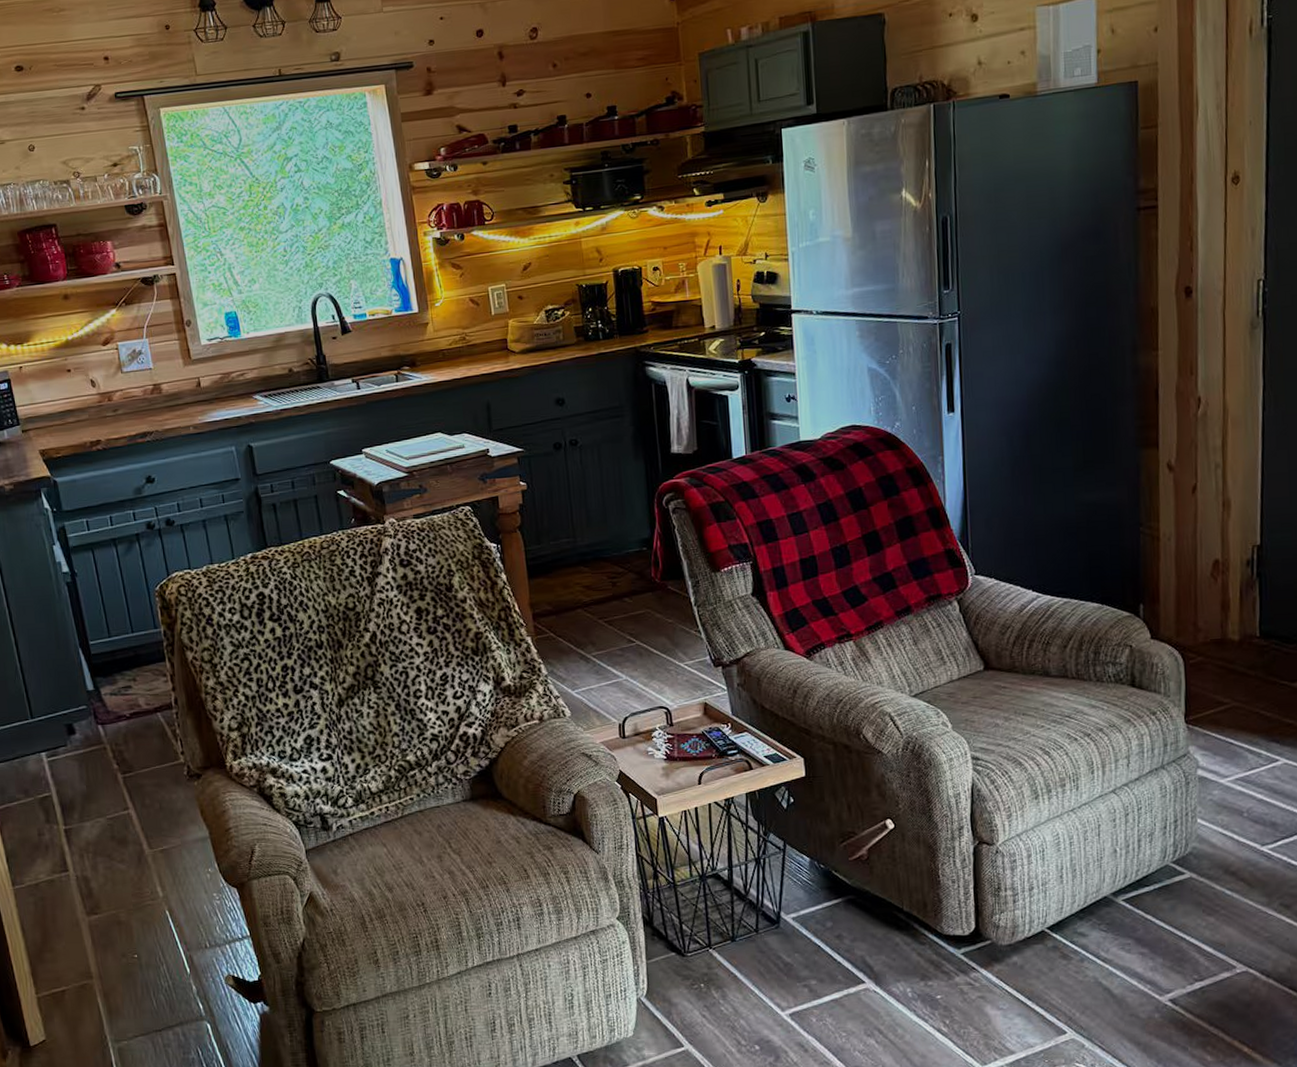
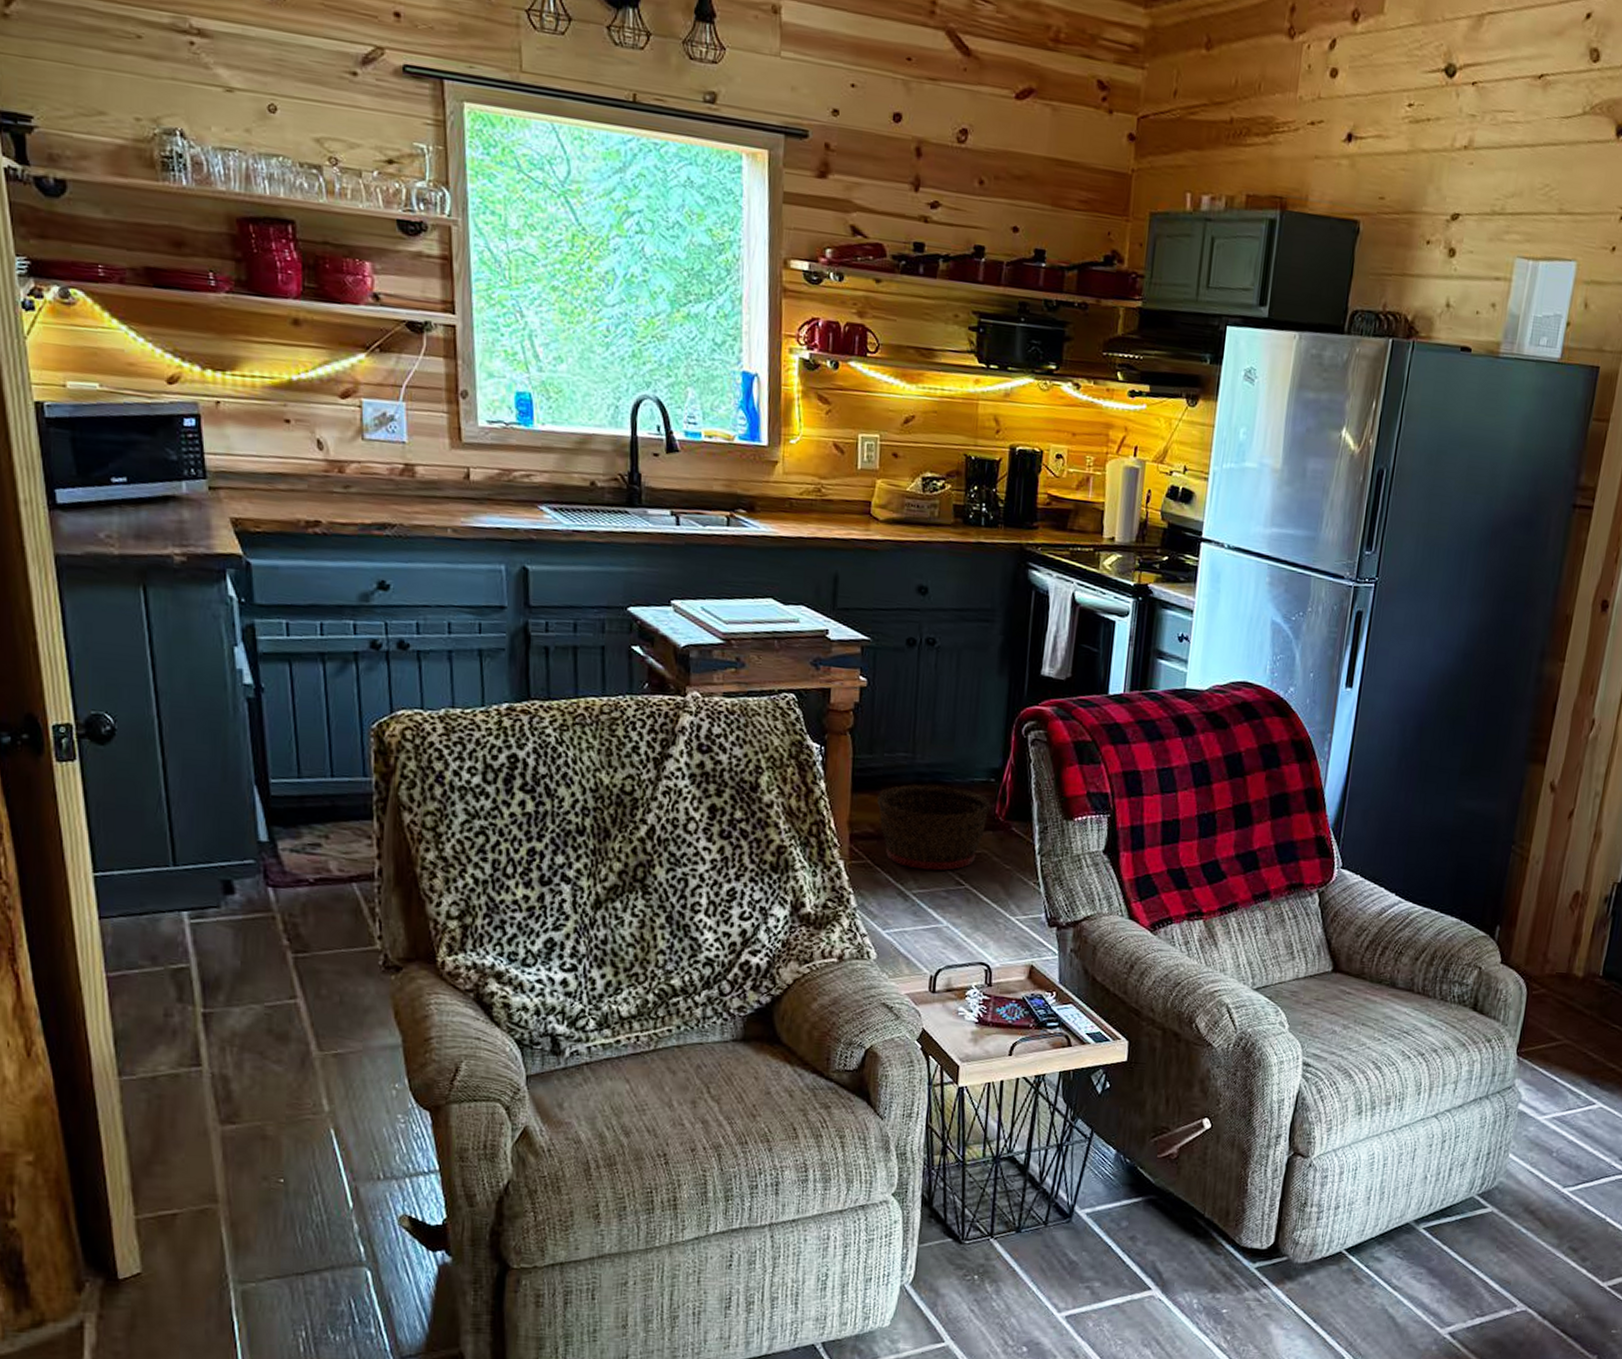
basket: none [550,559,647,635] -> present [877,783,991,871]

